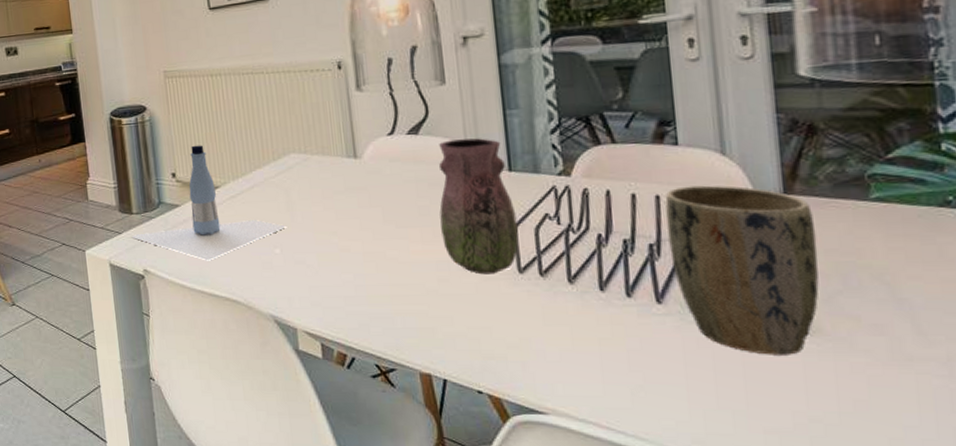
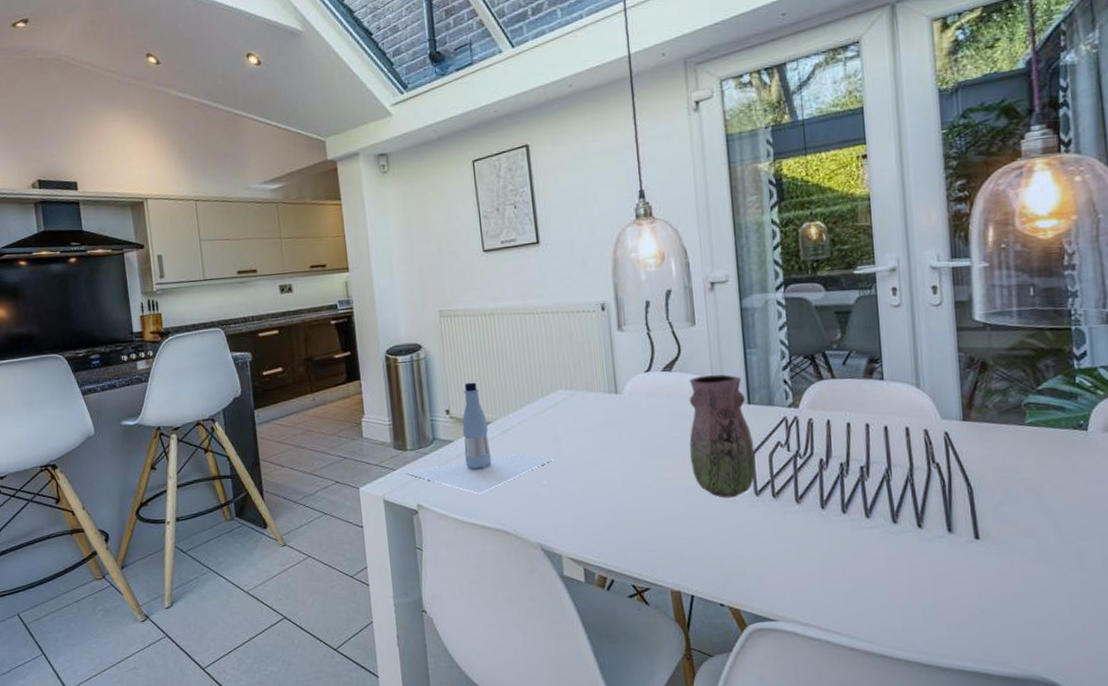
plant pot: present [665,185,819,355] -> none [873,414,988,559]

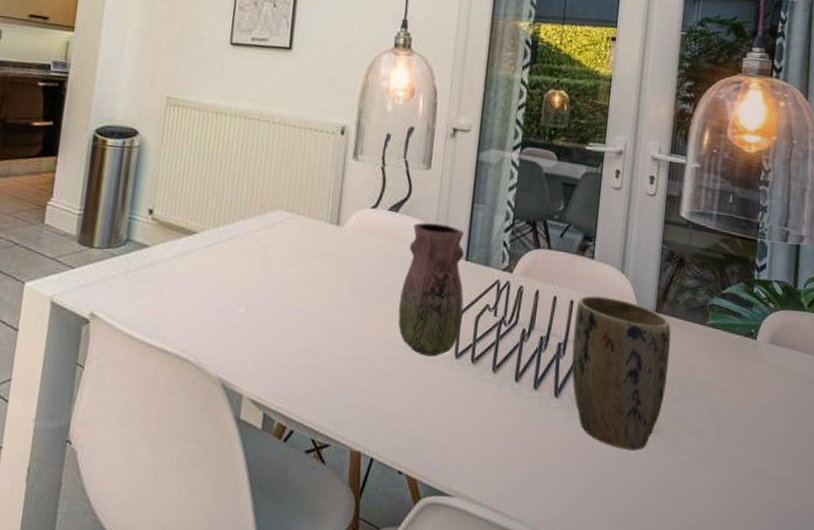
bottle: present [406,382,553,494] -> none [85,183,256,312]
plant pot: none [873,414,988,559] -> present [571,295,671,450]

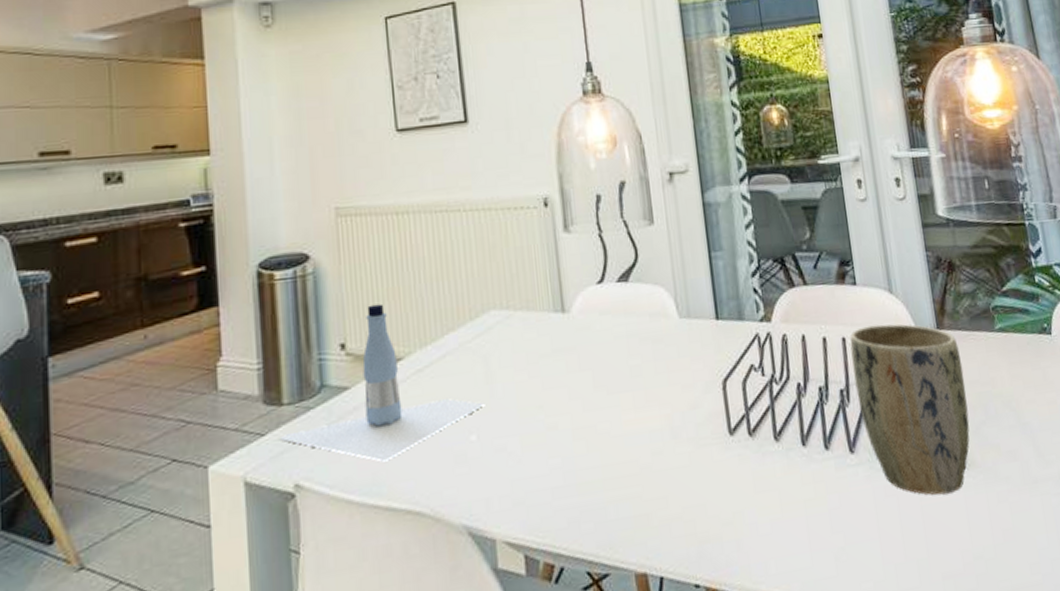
bottle: none [85,183,256,312] -> present [279,303,484,462]
vase: present [398,222,465,357] -> none [649,283,728,442]

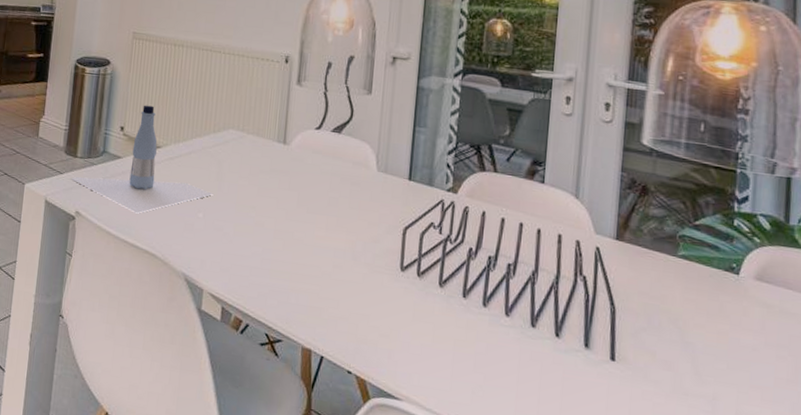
plant pot: present [850,324,970,495] -> none [523,219,635,377]

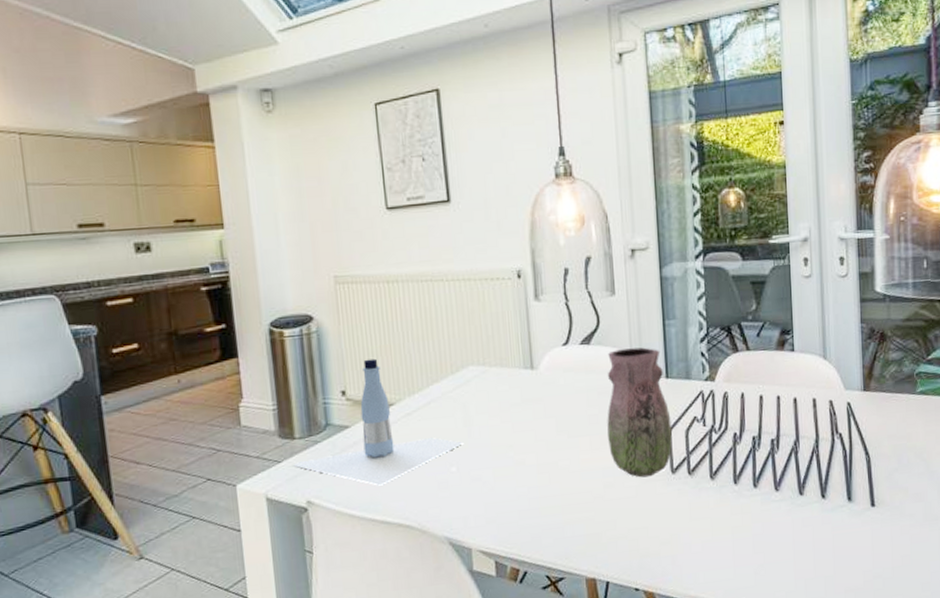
vase: none [343,143,408,268] -> present [607,347,672,478]

